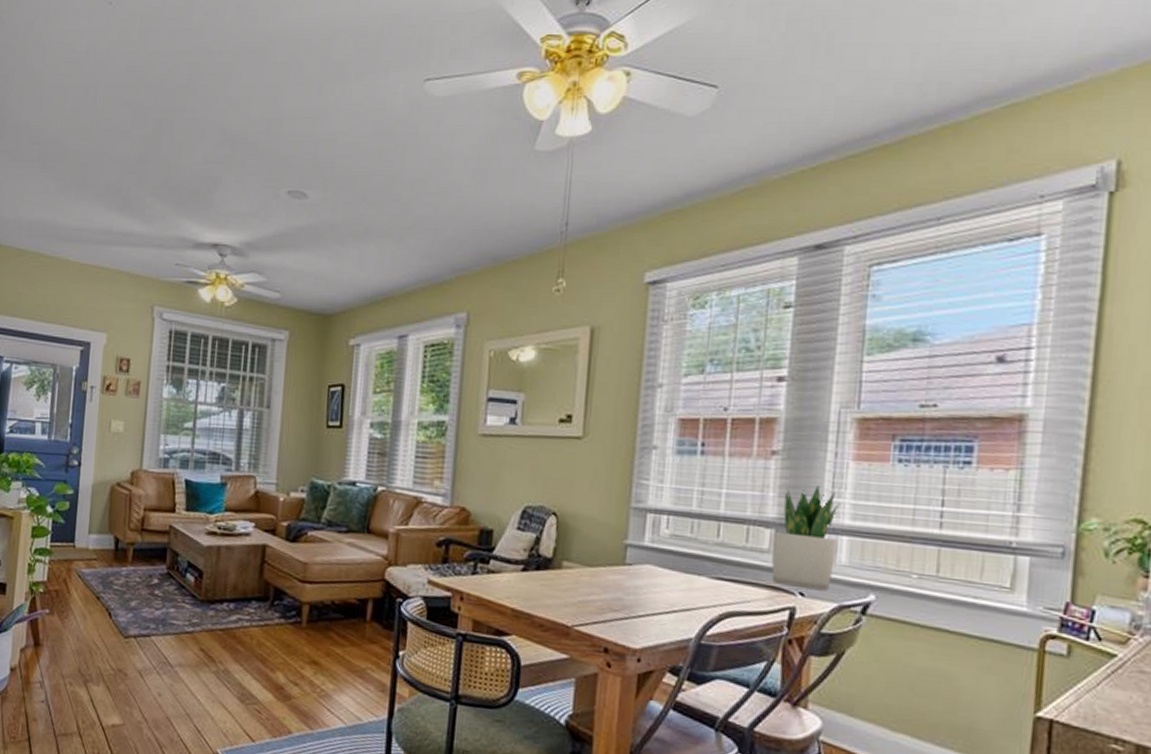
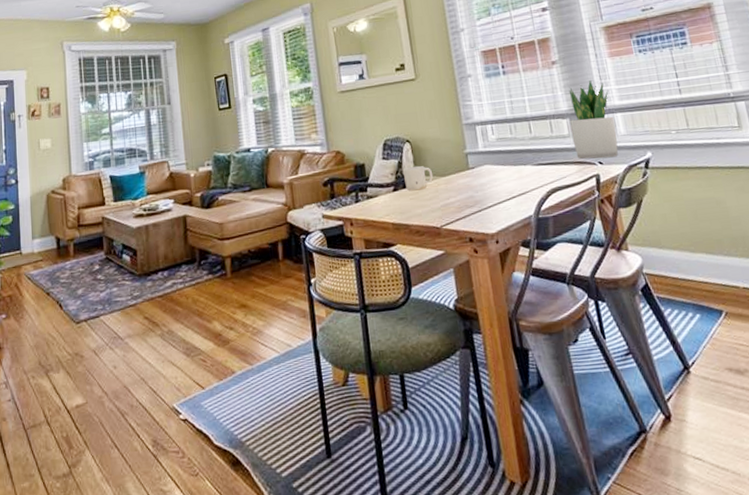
mug: none [538,545,578,577] -> present [402,165,434,191]

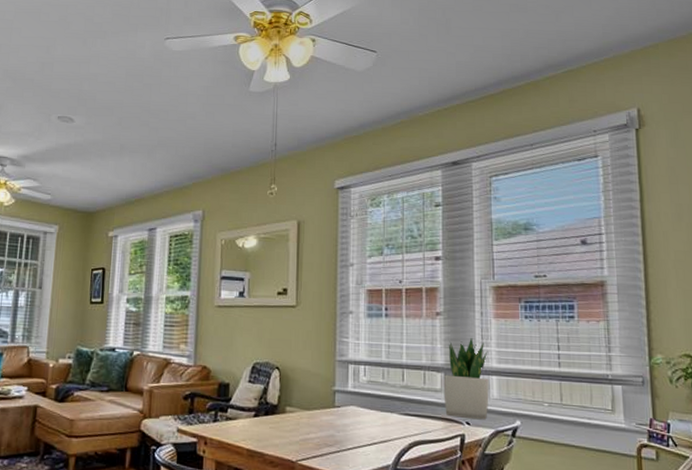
mug: present [402,165,434,191] -> none [266,394,298,420]

